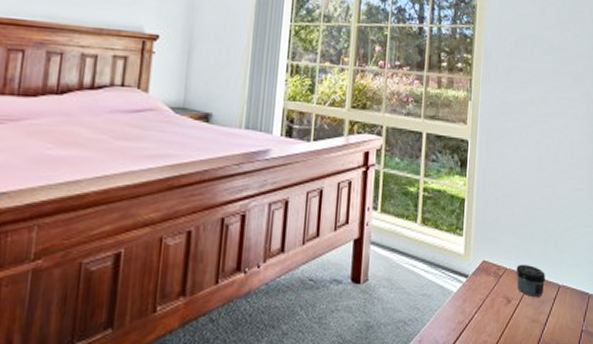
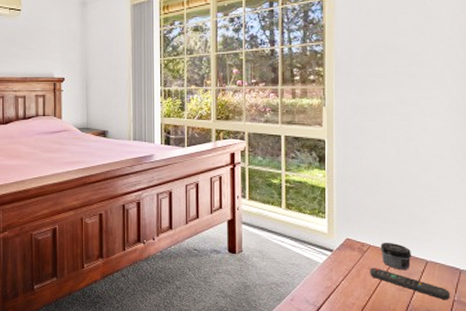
remote control: none [504,295,579,331] -> present [370,268,450,300]

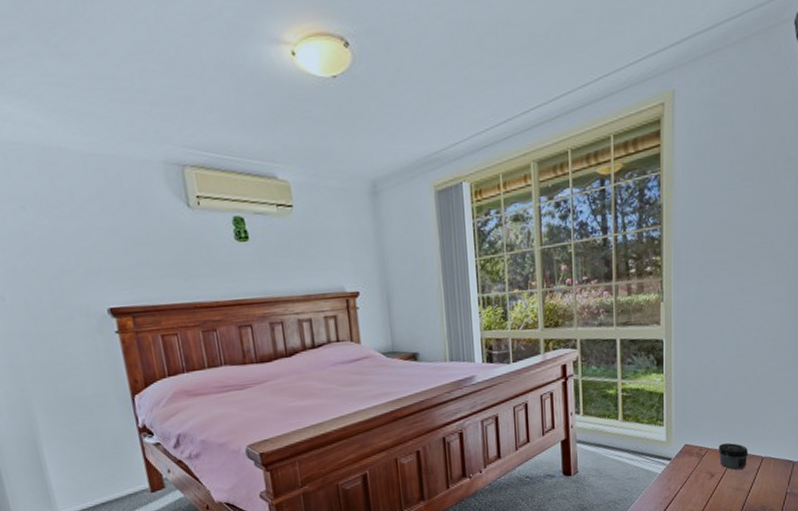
remote control: present [370,268,450,300] -> none [708,470,783,494]

